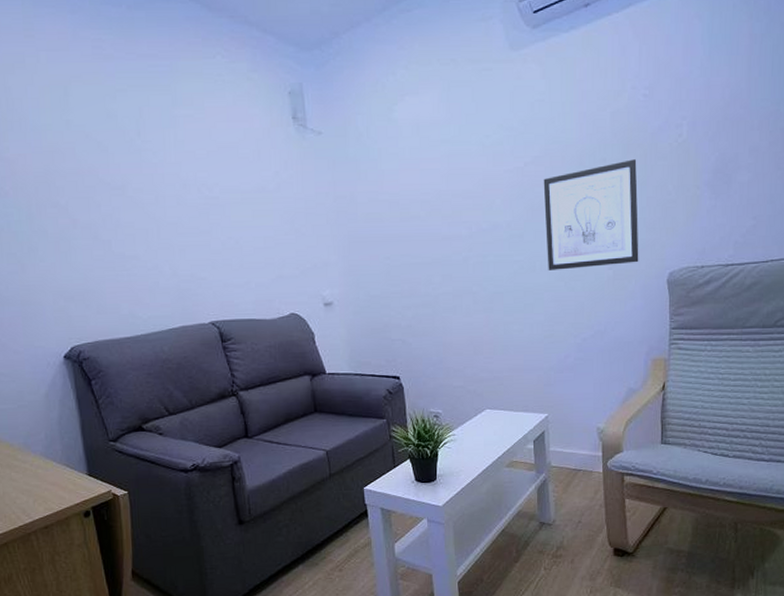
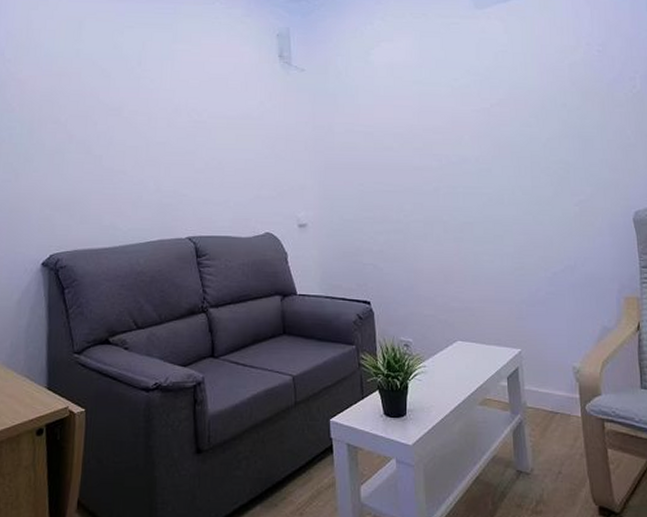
wall art: present [543,159,639,270] -> none [508,106,604,204]

